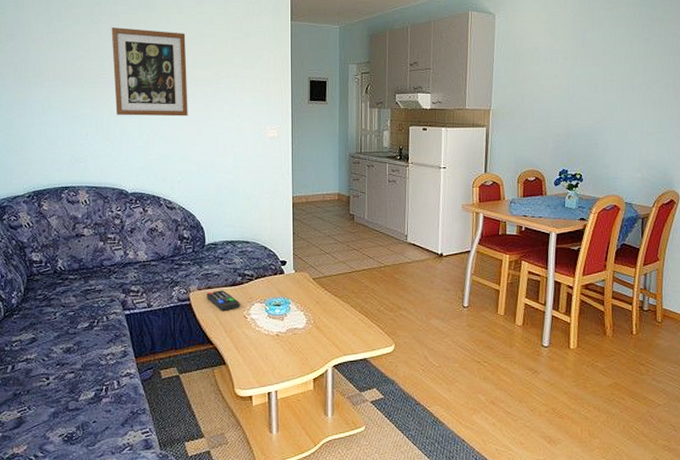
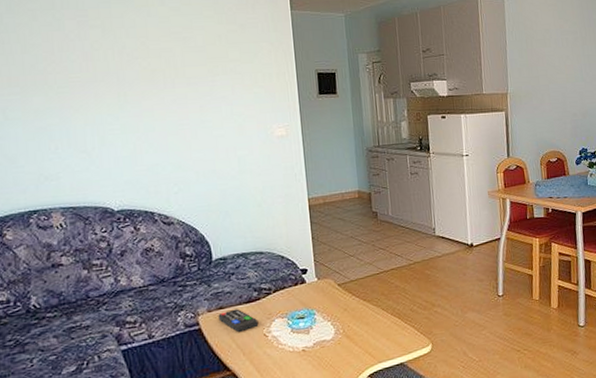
wall art: present [111,27,188,117] -> none [78,23,181,124]

